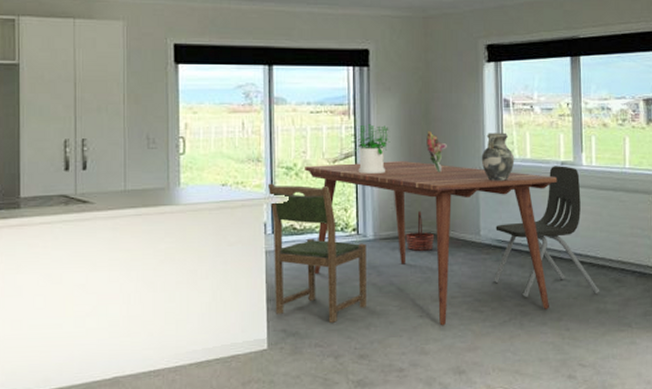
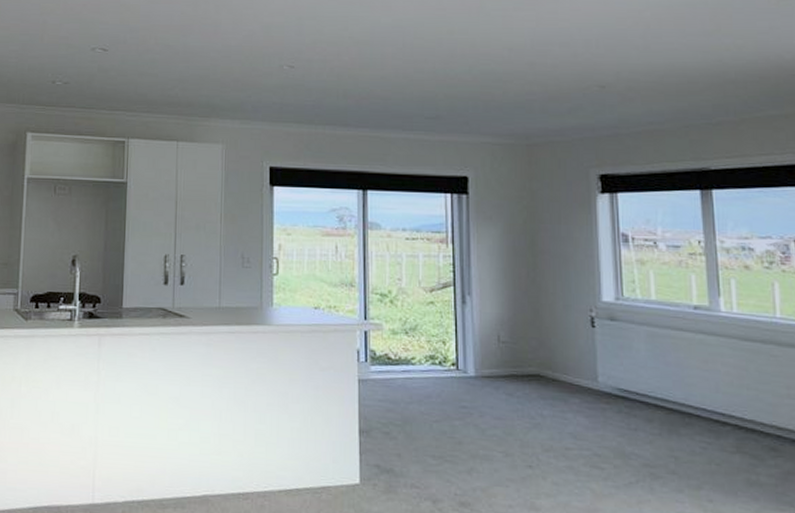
dining chair: present [267,183,366,323] -> none [361,309,467,463]
dining table: present [305,161,558,326] -> none [400,293,690,481]
potted plant: present [355,124,390,174] -> none [454,254,493,306]
basket: present [405,211,435,251] -> none [511,350,545,394]
bouquet: present [426,130,447,173] -> none [533,263,557,309]
ceramic jug: present [481,132,515,181] -> none [596,269,637,323]
dining chair: present [493,166,600,297] -> none [614,310,751,462]

